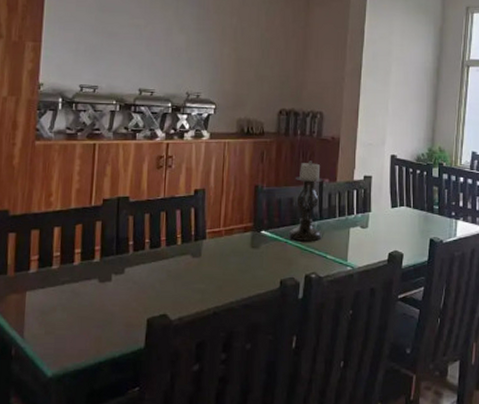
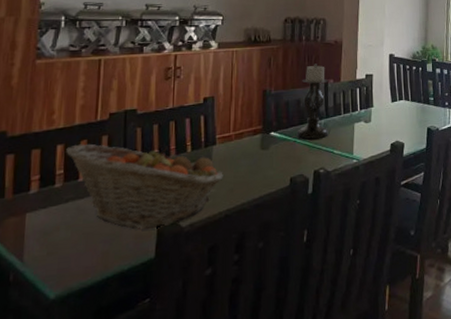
fruit basket: none [62,228,213,318] -> present [66,143,223,229]

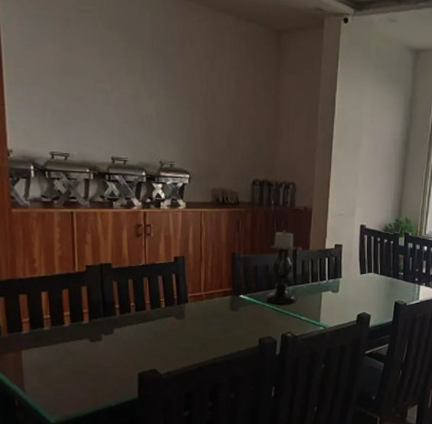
fruit basket: present [66,143,223,229] -> none [50,292,196,373]

